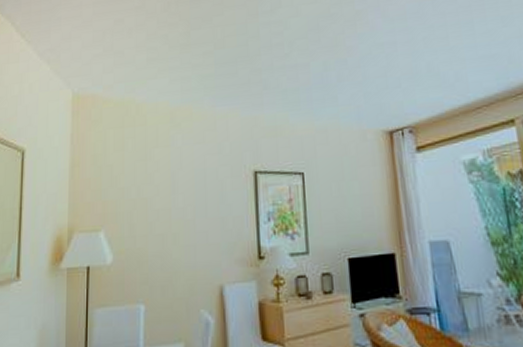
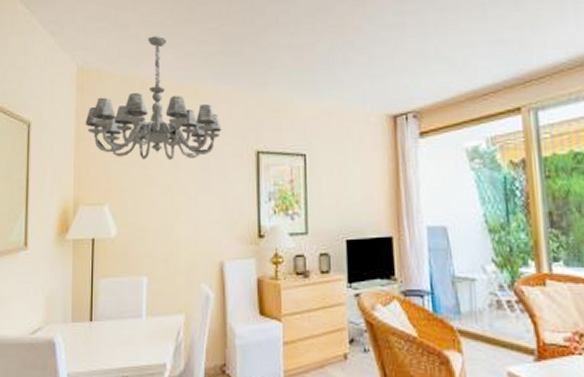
chandelier: none [80,60,219,184] -> present [85,35,222,161]

